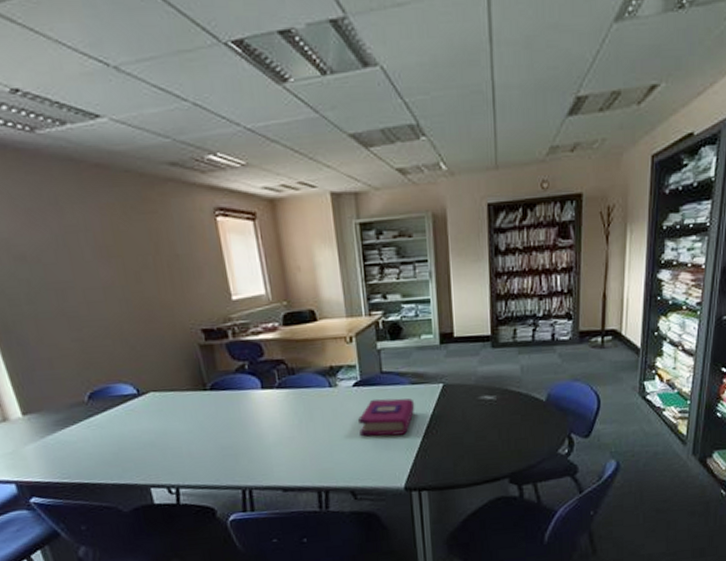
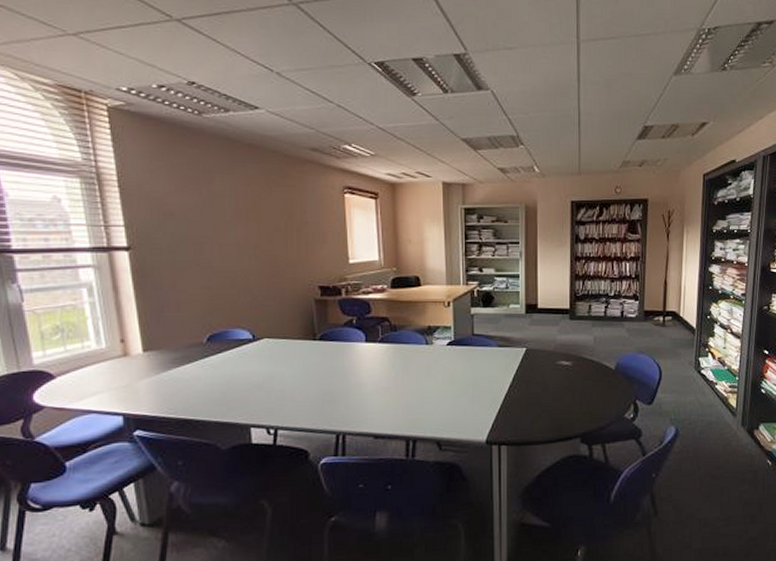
book: present [358,398,415,437] -> none [449,357,500,392]

